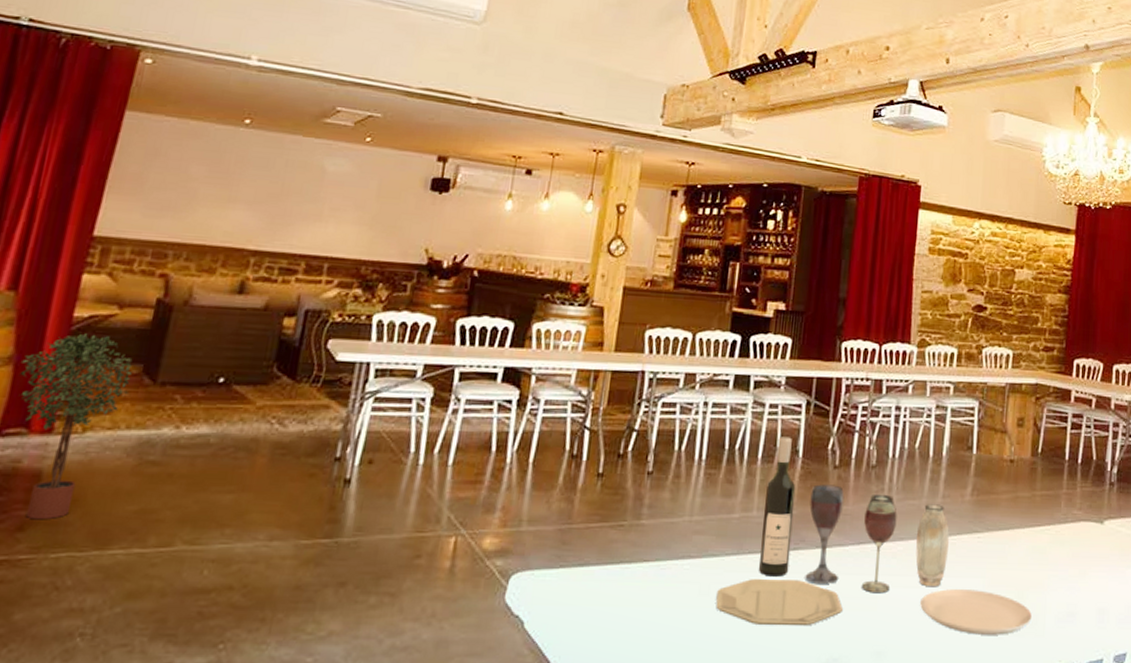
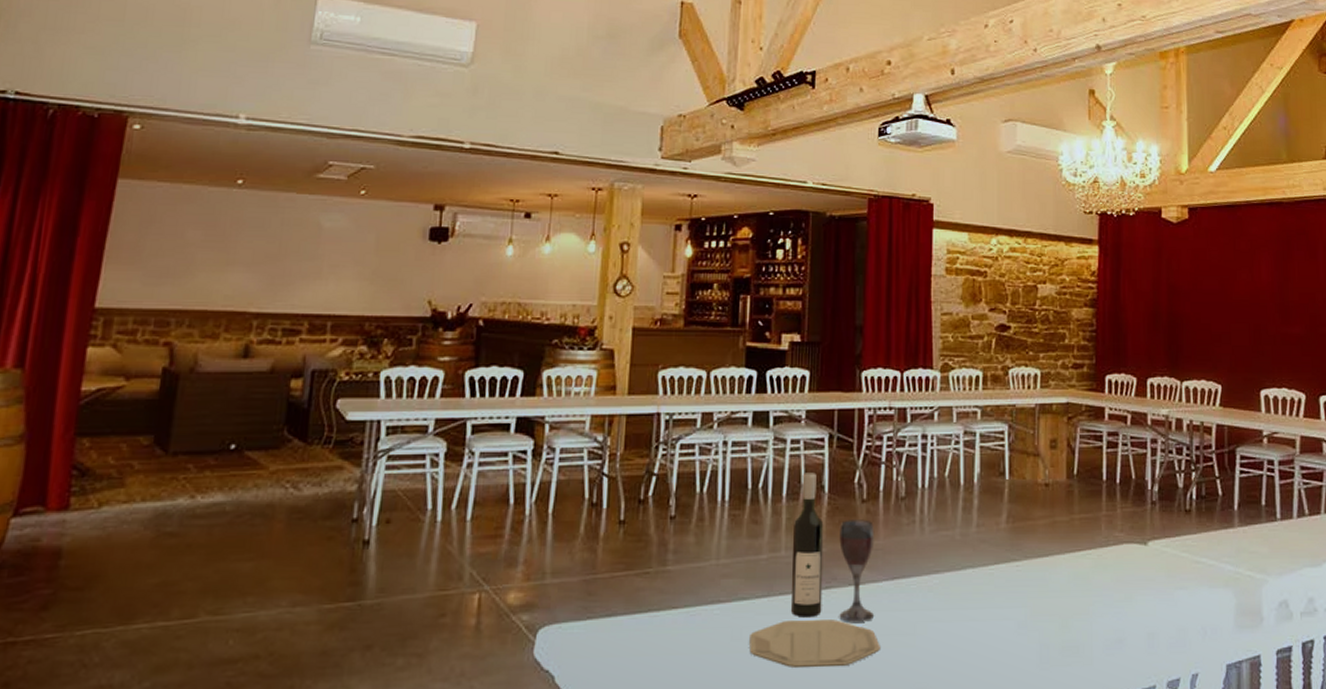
potted tree: present [19,333,133,520] -> none [32,407,143,598]
wineglass: present [862,494,897,594] -> none [897,526,931,629]
vase: present [915,504,949,587] -> none [953,534,986,620]
plate: present [920,589,1032,635] -> none [961,620,1078,667]

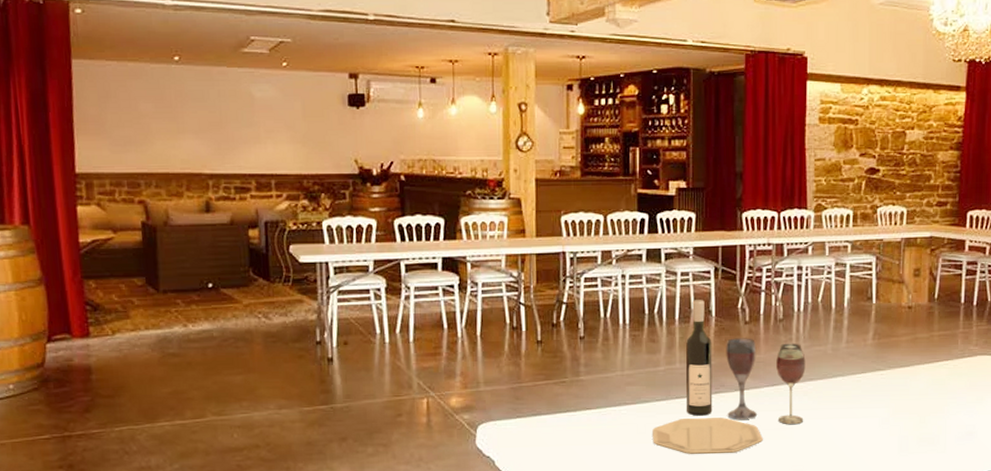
wineglass: none [897,526,931,629] -> present [776,343,806,425]

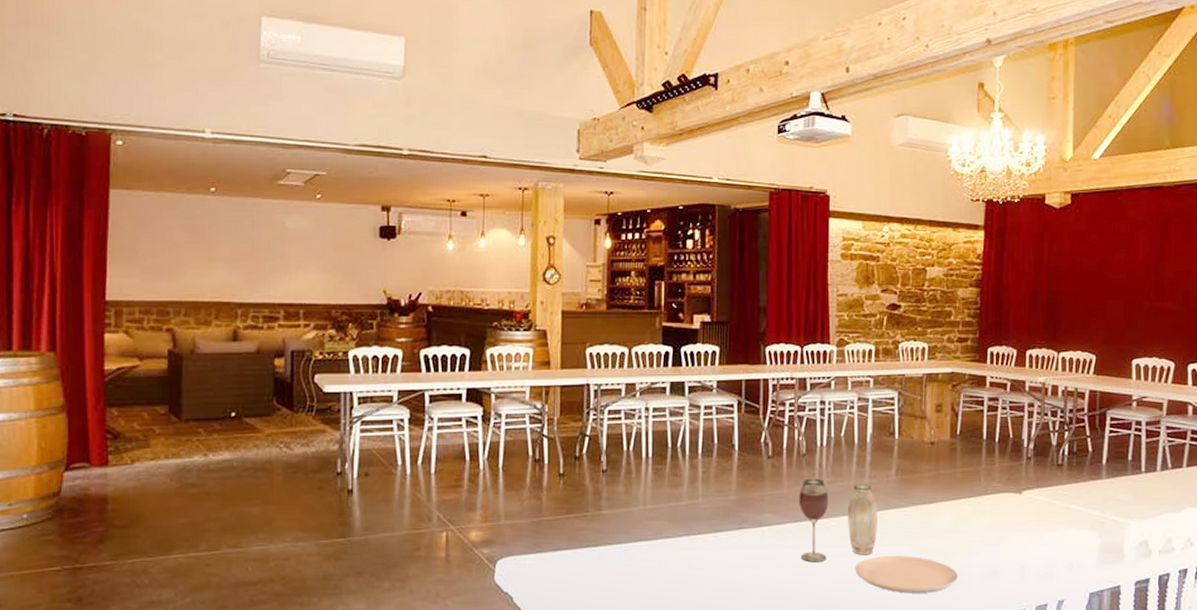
plate: present [653,417,763,454] -> none [674,554,785,592]
bottle: present [685,300,713,416] -> none [708,433,735,552]
cup: present [726,338,758,420] -> none [749,472,781,556]
vase: none [825,349,854,418] -> present [848,484,877,555]
plate: none [832,418,933,454] -> present [855,556,958,593]

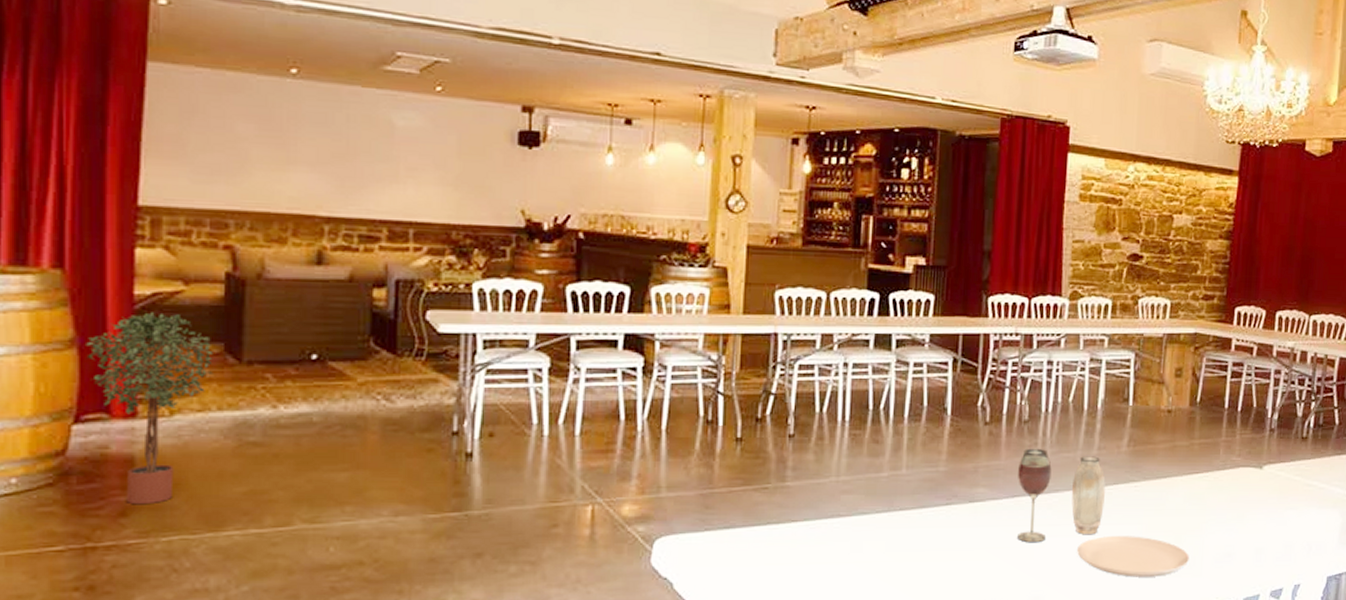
potted tree: none [72,383,162,534] -> present [86,312,214,505]

